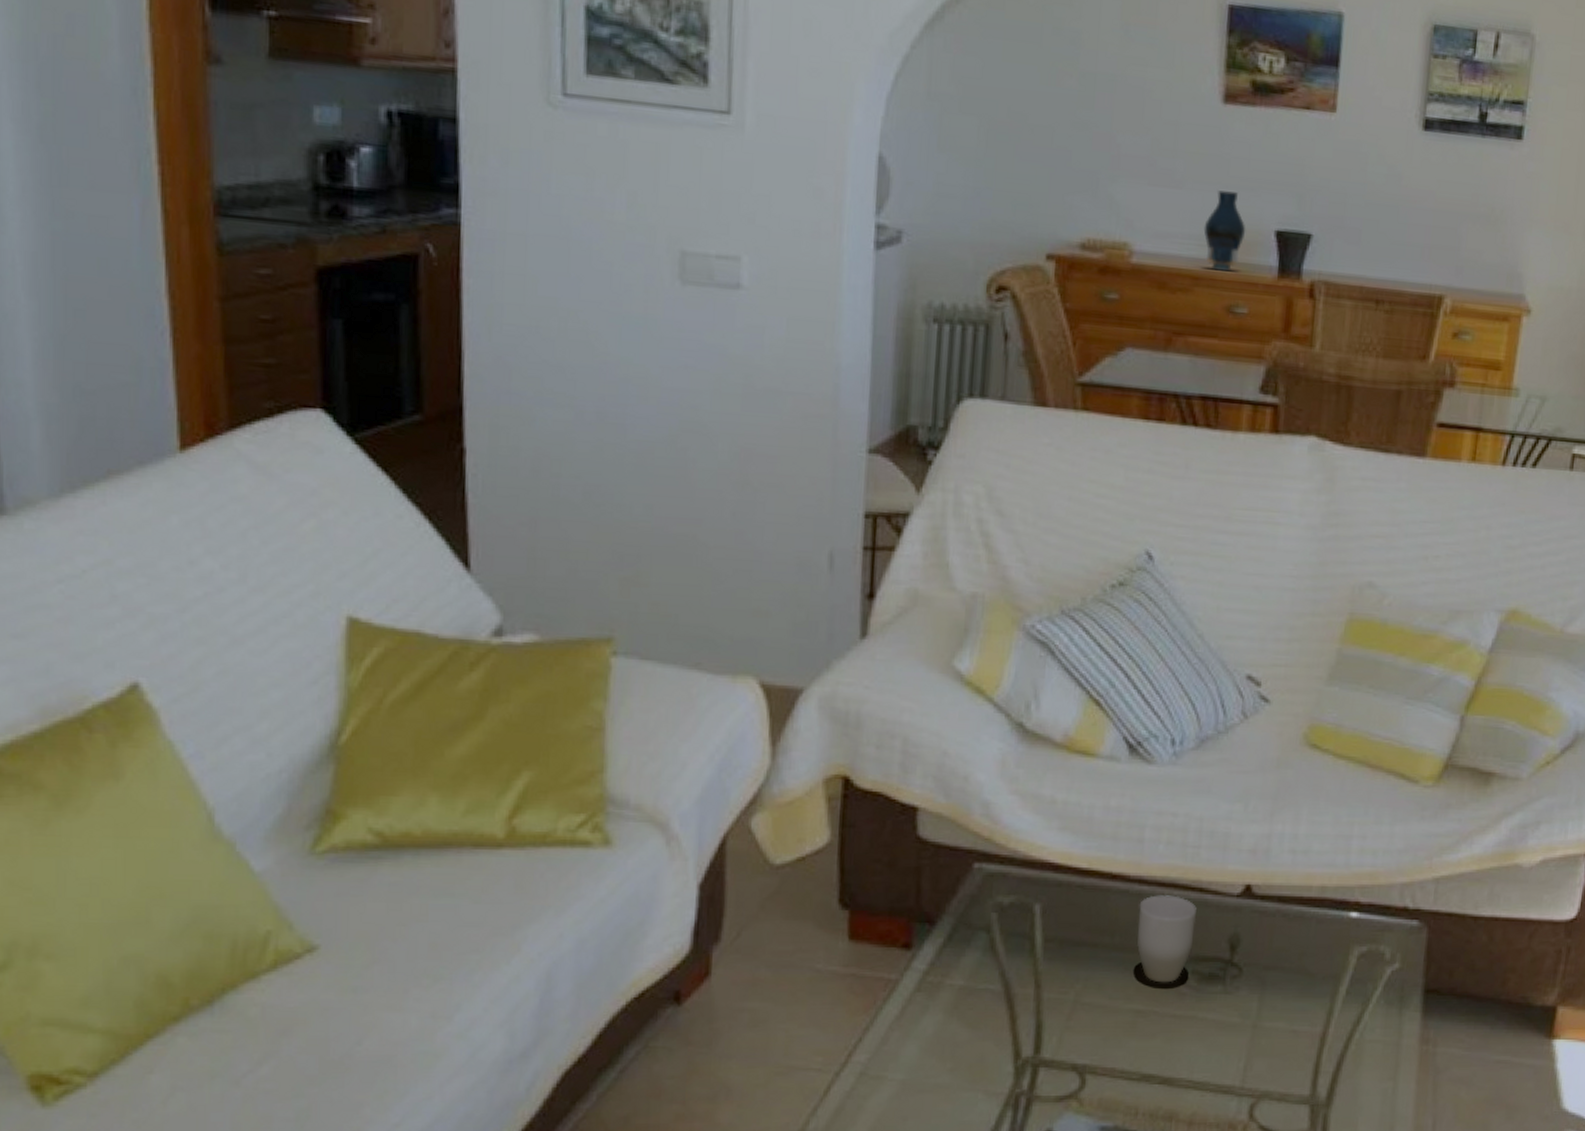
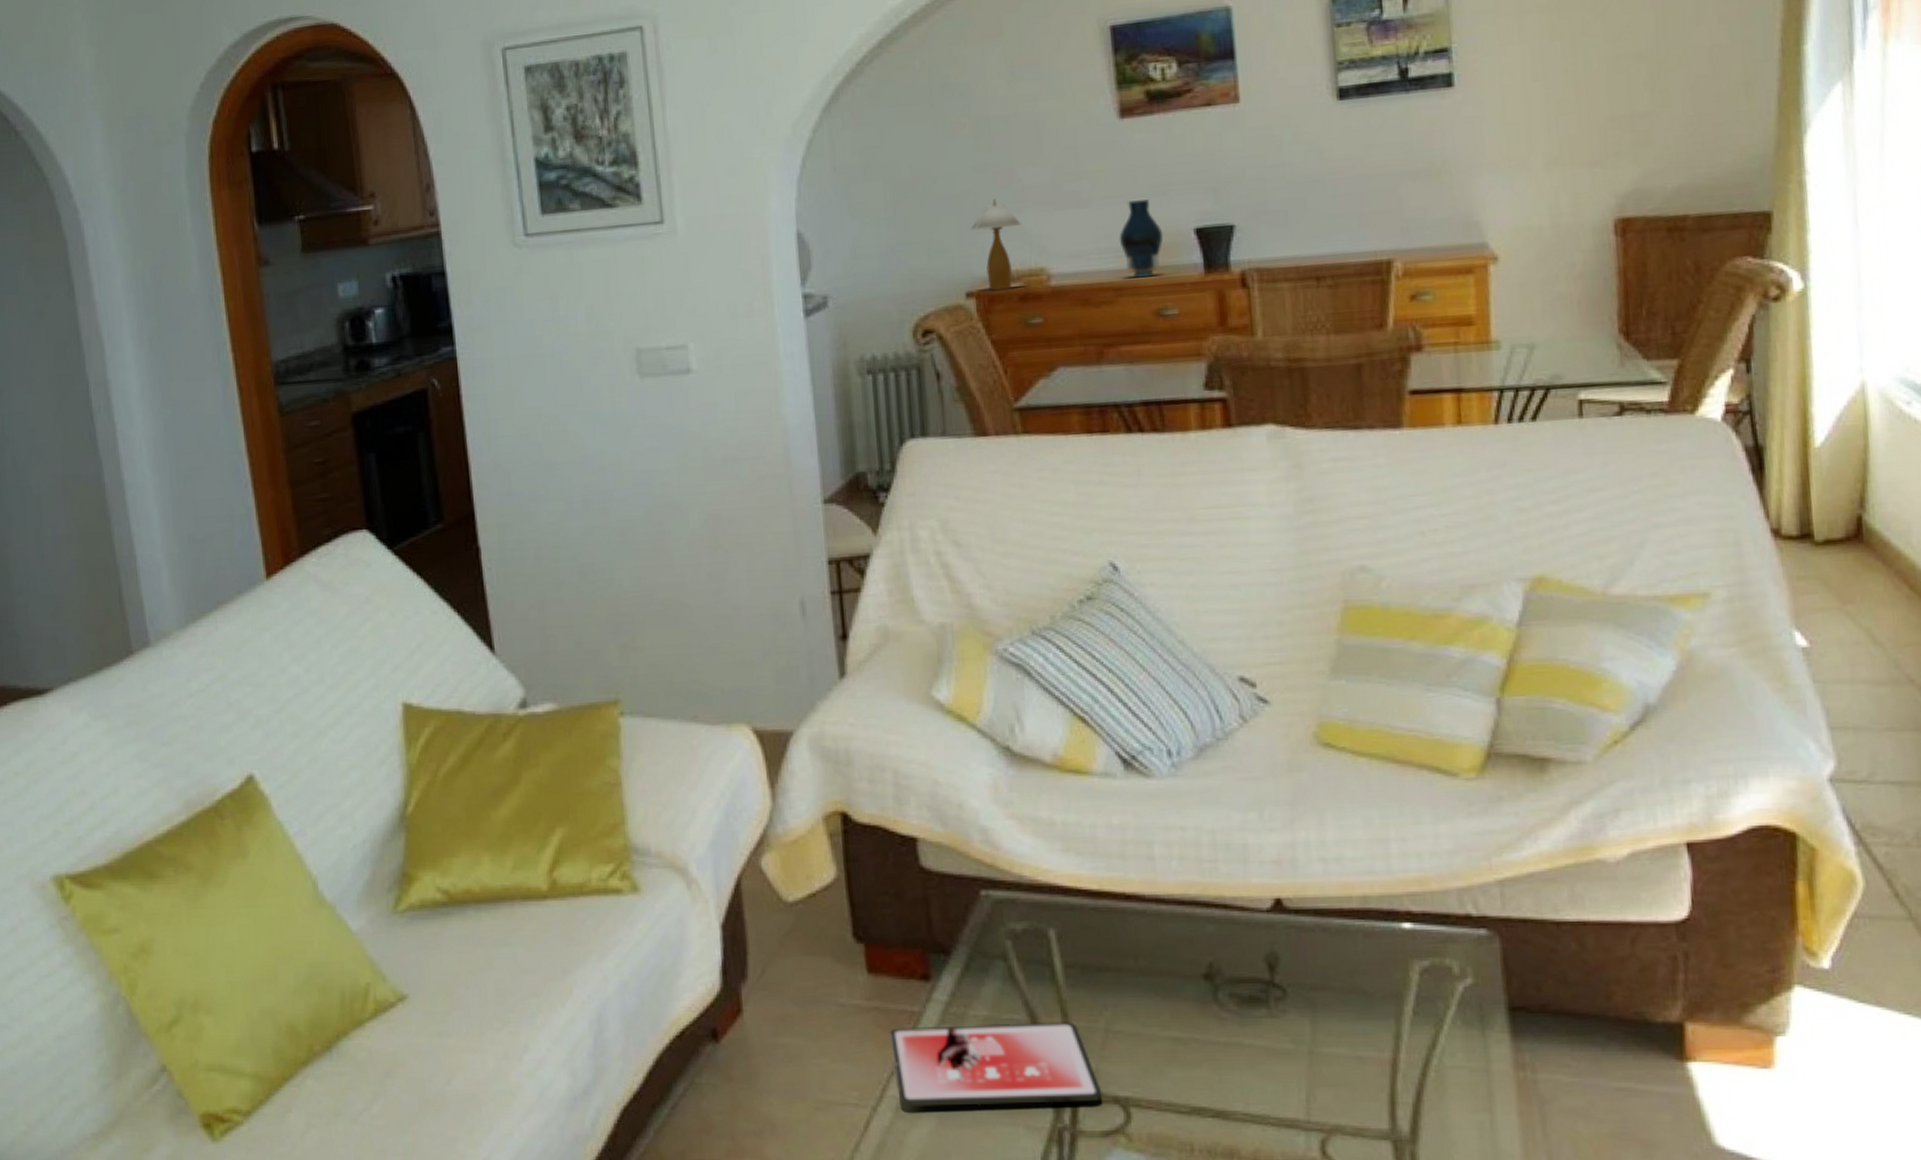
tablet: none [862,993,1062,1072] -> present [889,1022,1103,1107]
table lamp: none [1061,161,1113,258] -> present [970,199,1023,290]
mug: present [1136,894,1197,983] -> none [1160,912,1226,1008]

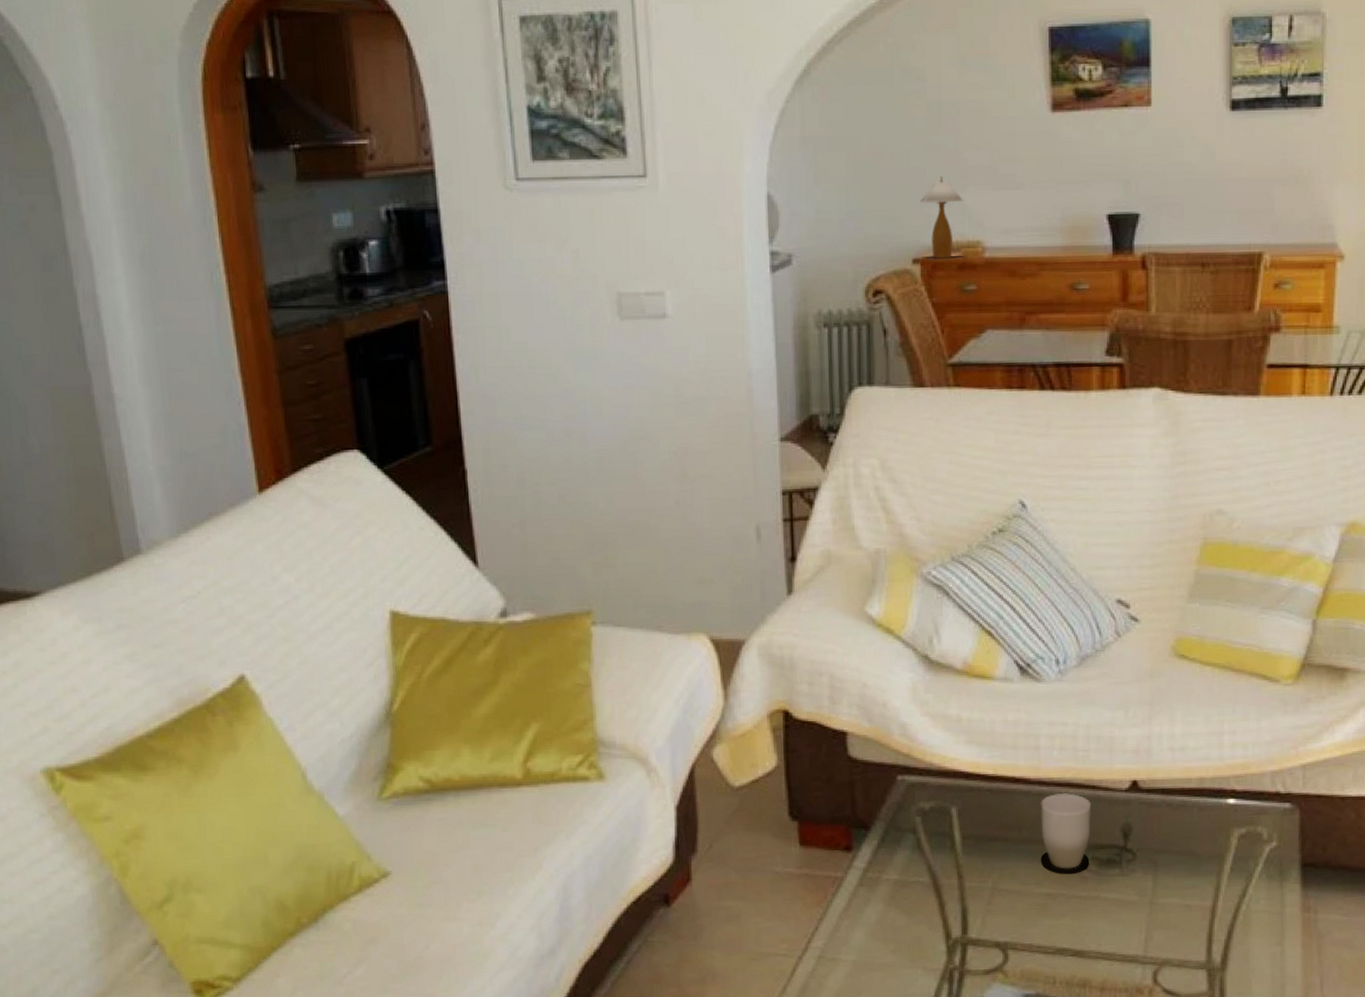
tablet: present [889,1022,1103,1107] -> none [815,882,987,955]
vase: present [1119,199,1164,278] -> none [1044,186,1081,255]
mug: none [1160,912,1226,1008] -> present [1041,792,1092,869]

